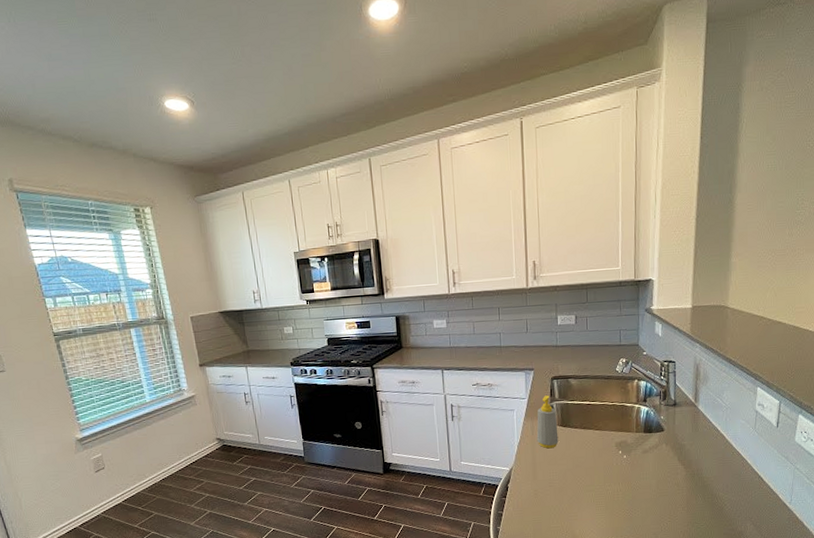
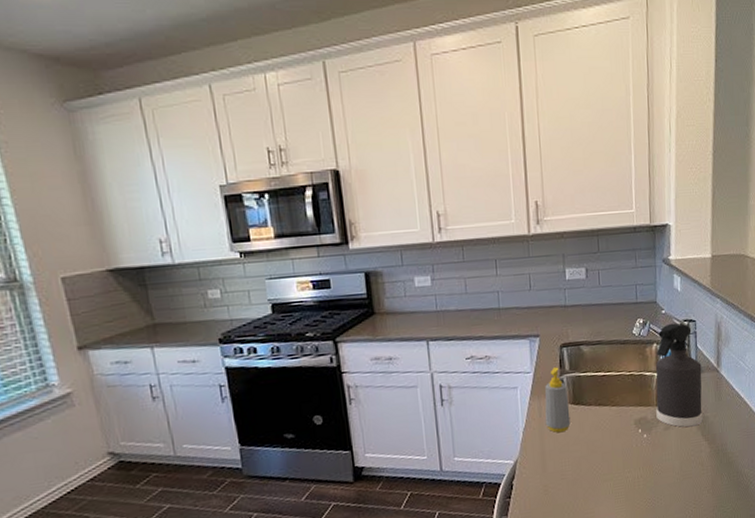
spray bottle: none [636,363,680,452] -> present [656,322,703,428]

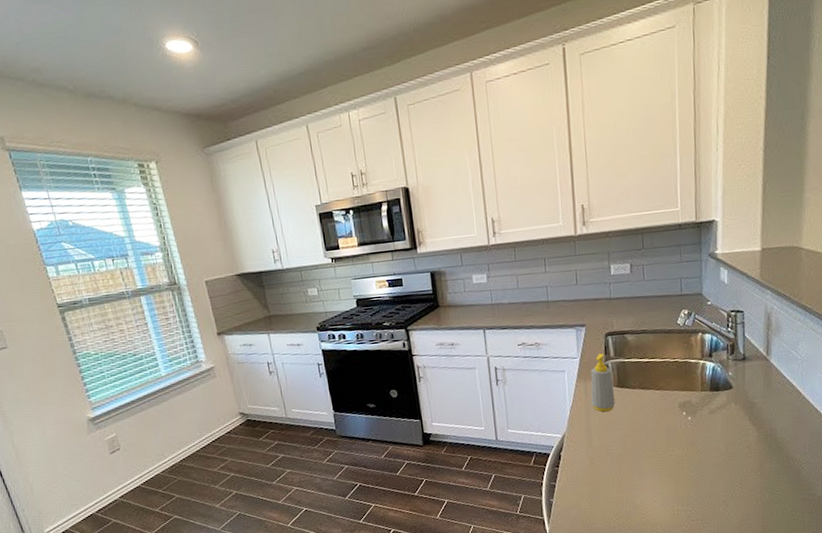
spray bottle: present [656,322,703,428] -> none [701,313,750,412]

